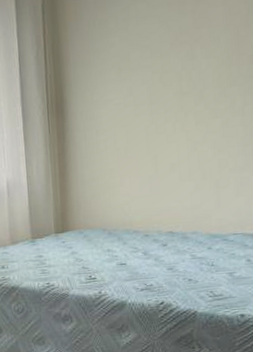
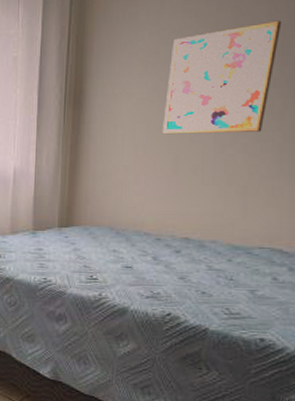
wall art: none [140,22,236,137] -> present [163,20,282,135]

